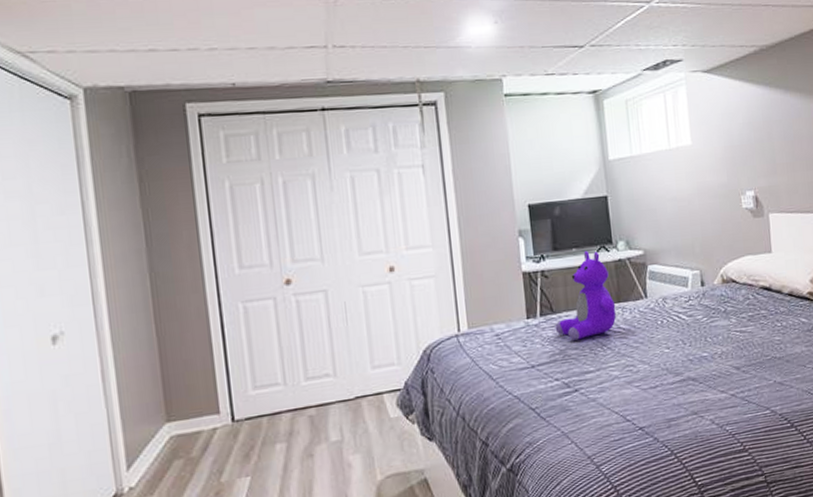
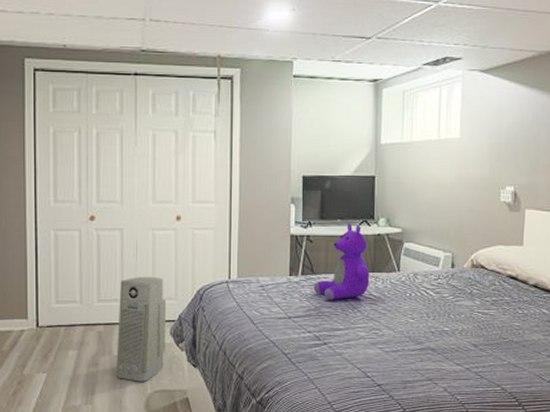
air purifier: none [330,341,394,469] -> present [116,277,166,382]

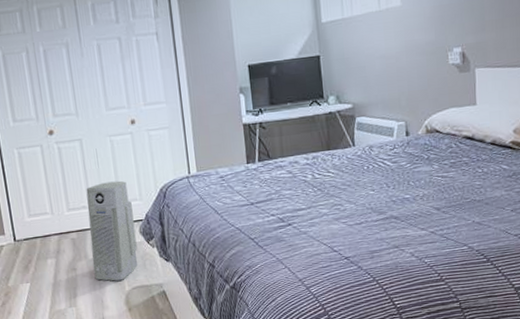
stuffed bear: present [313,223,370,300] -> none [271,105,326,183]

